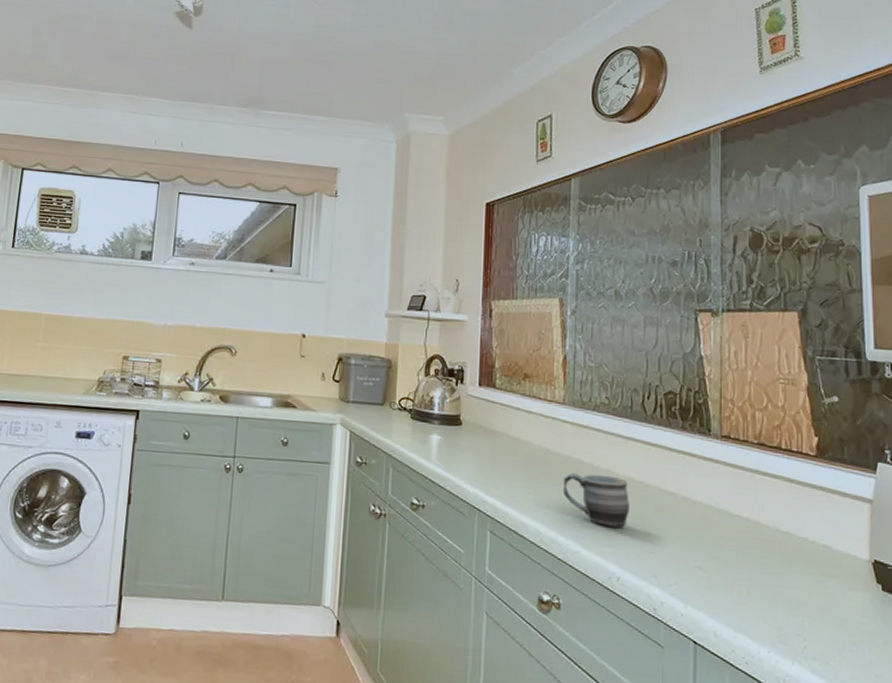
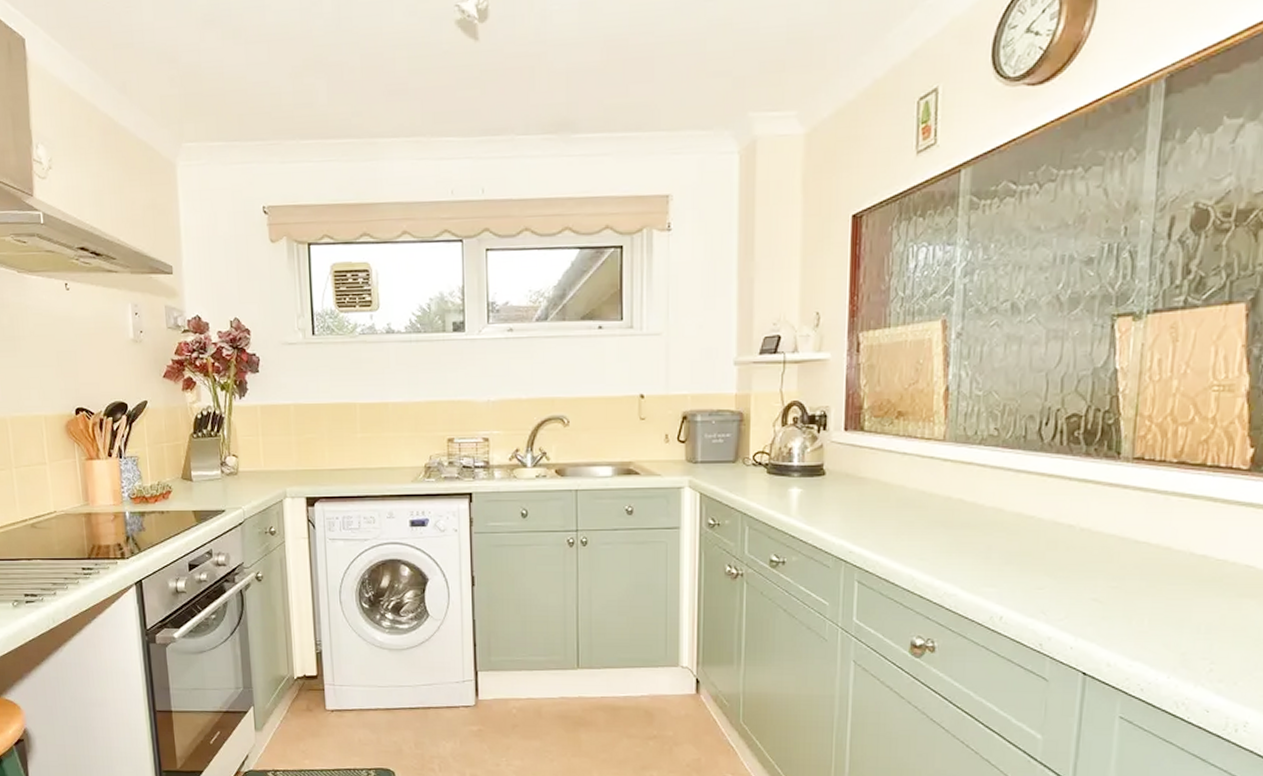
mug: present [562,473,630,527] -> none [940,513,1018,566]

